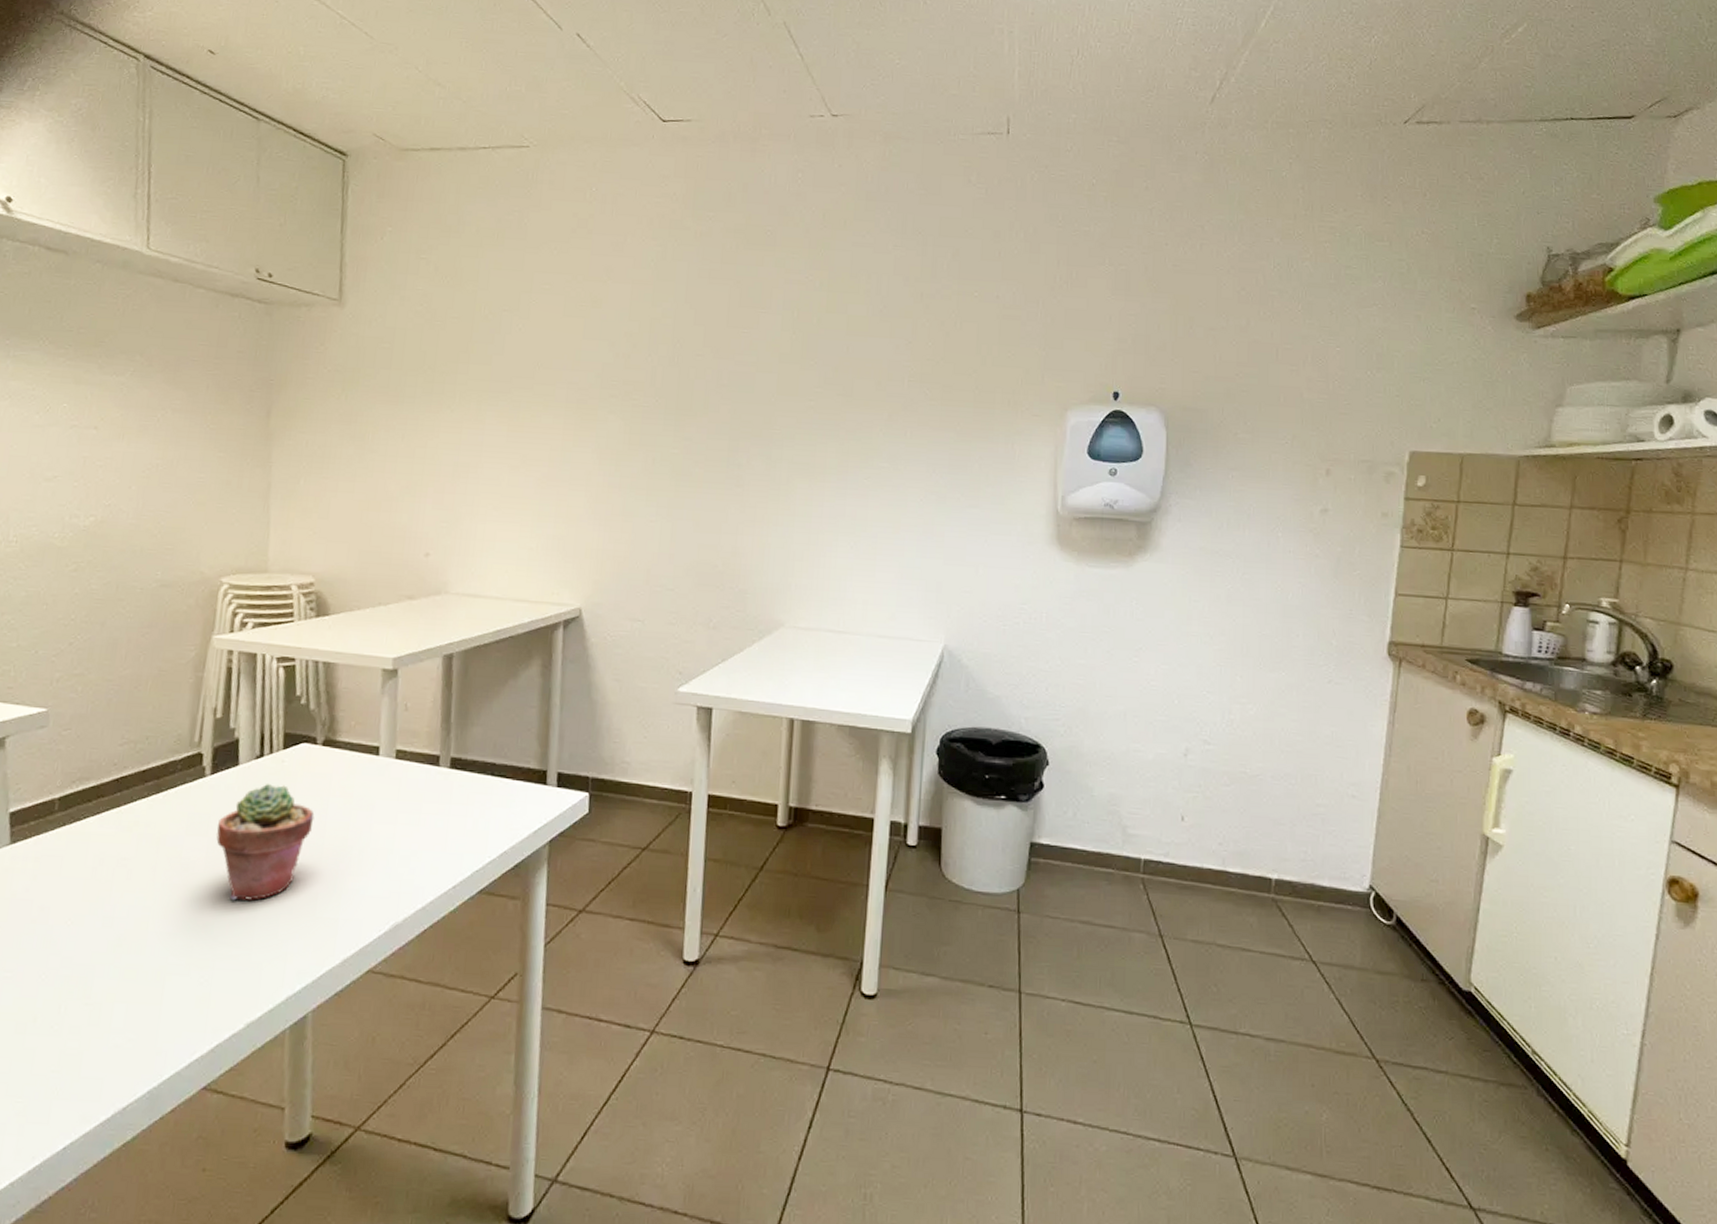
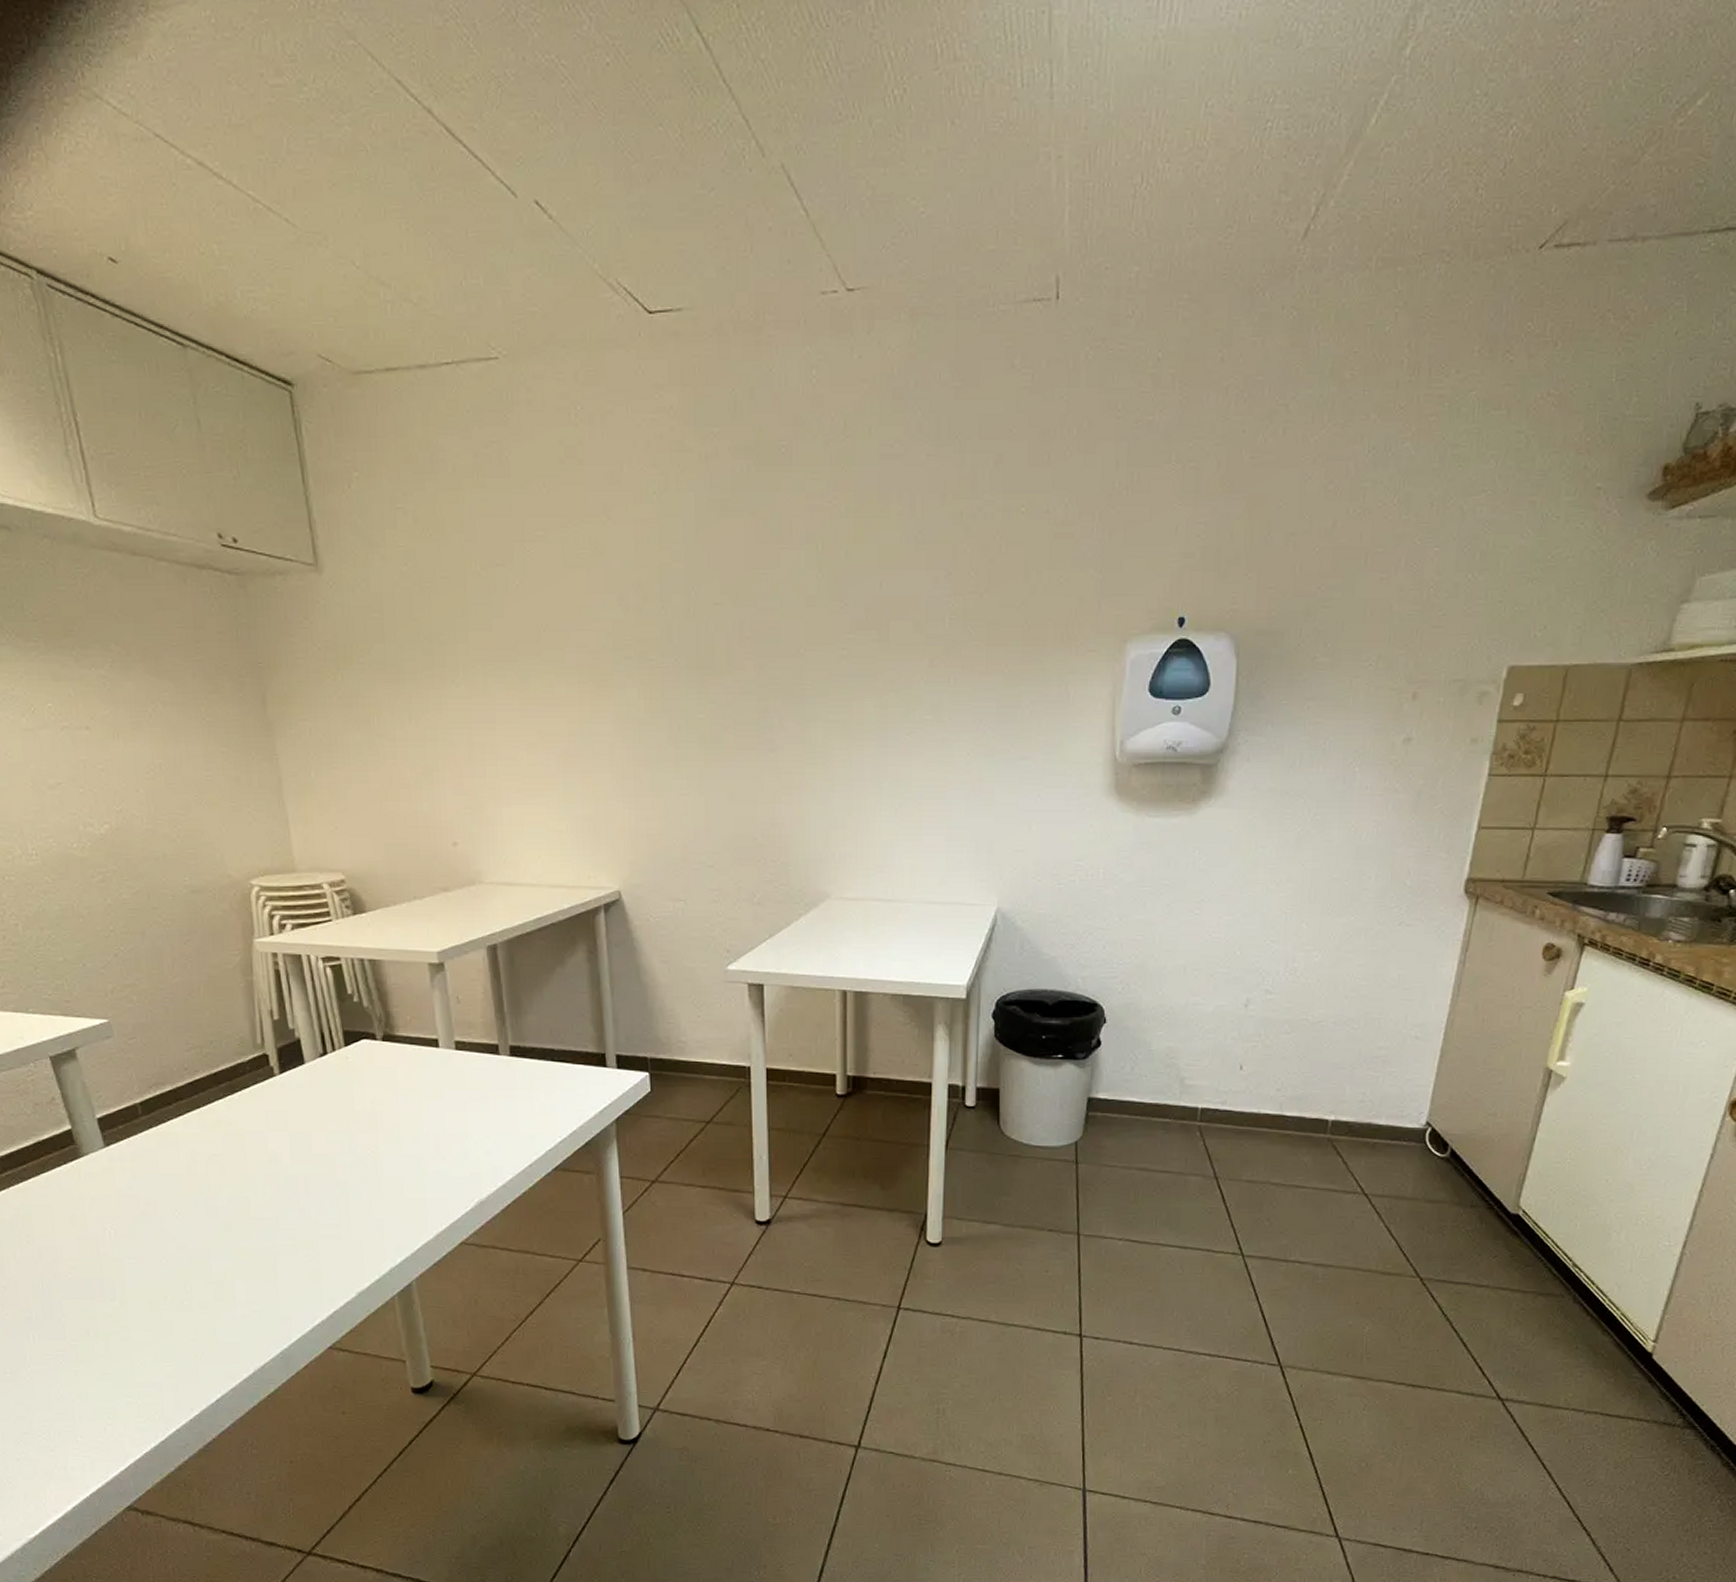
potted succulent: present [216,783,315,901] -> none [295,1079,387,1188]

